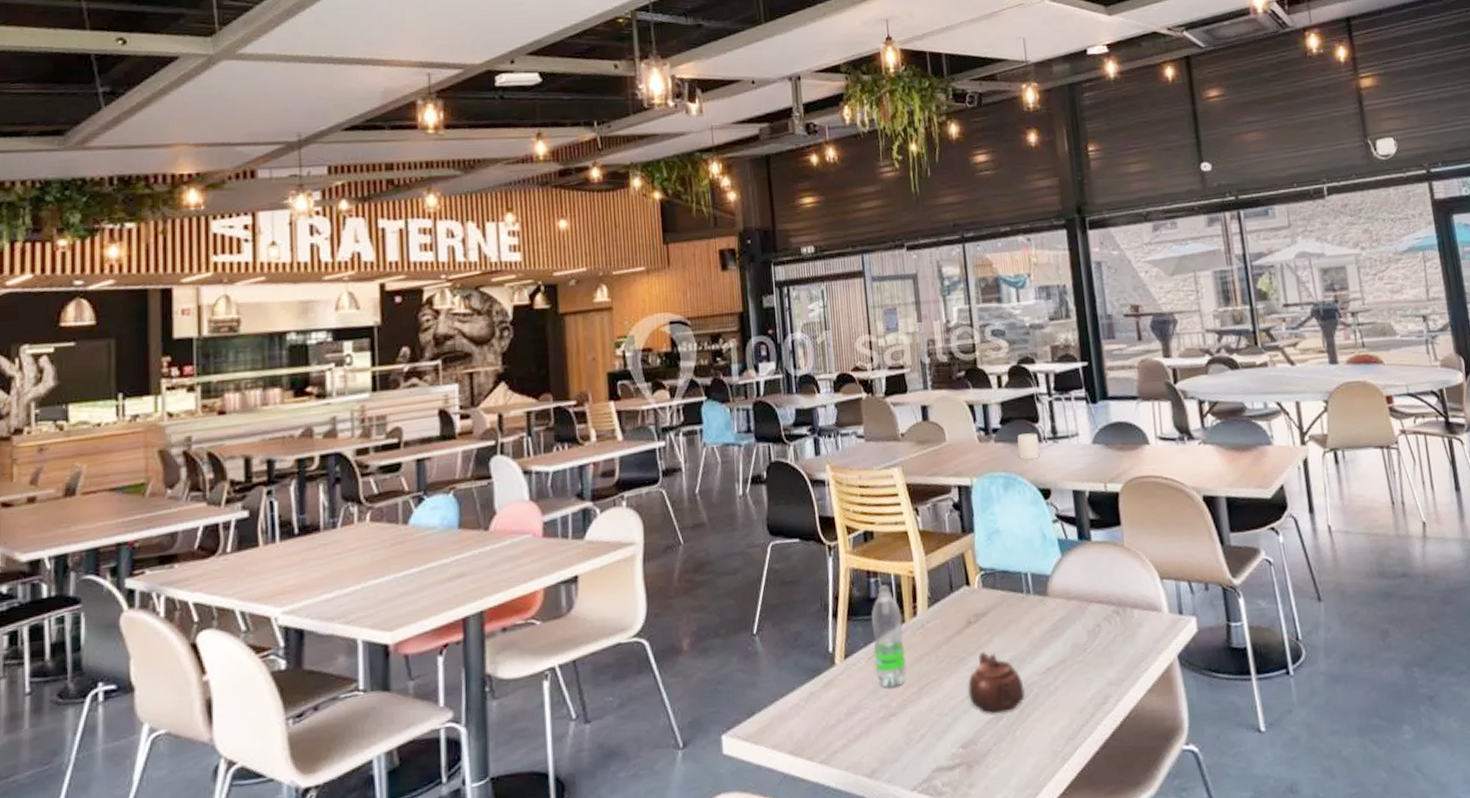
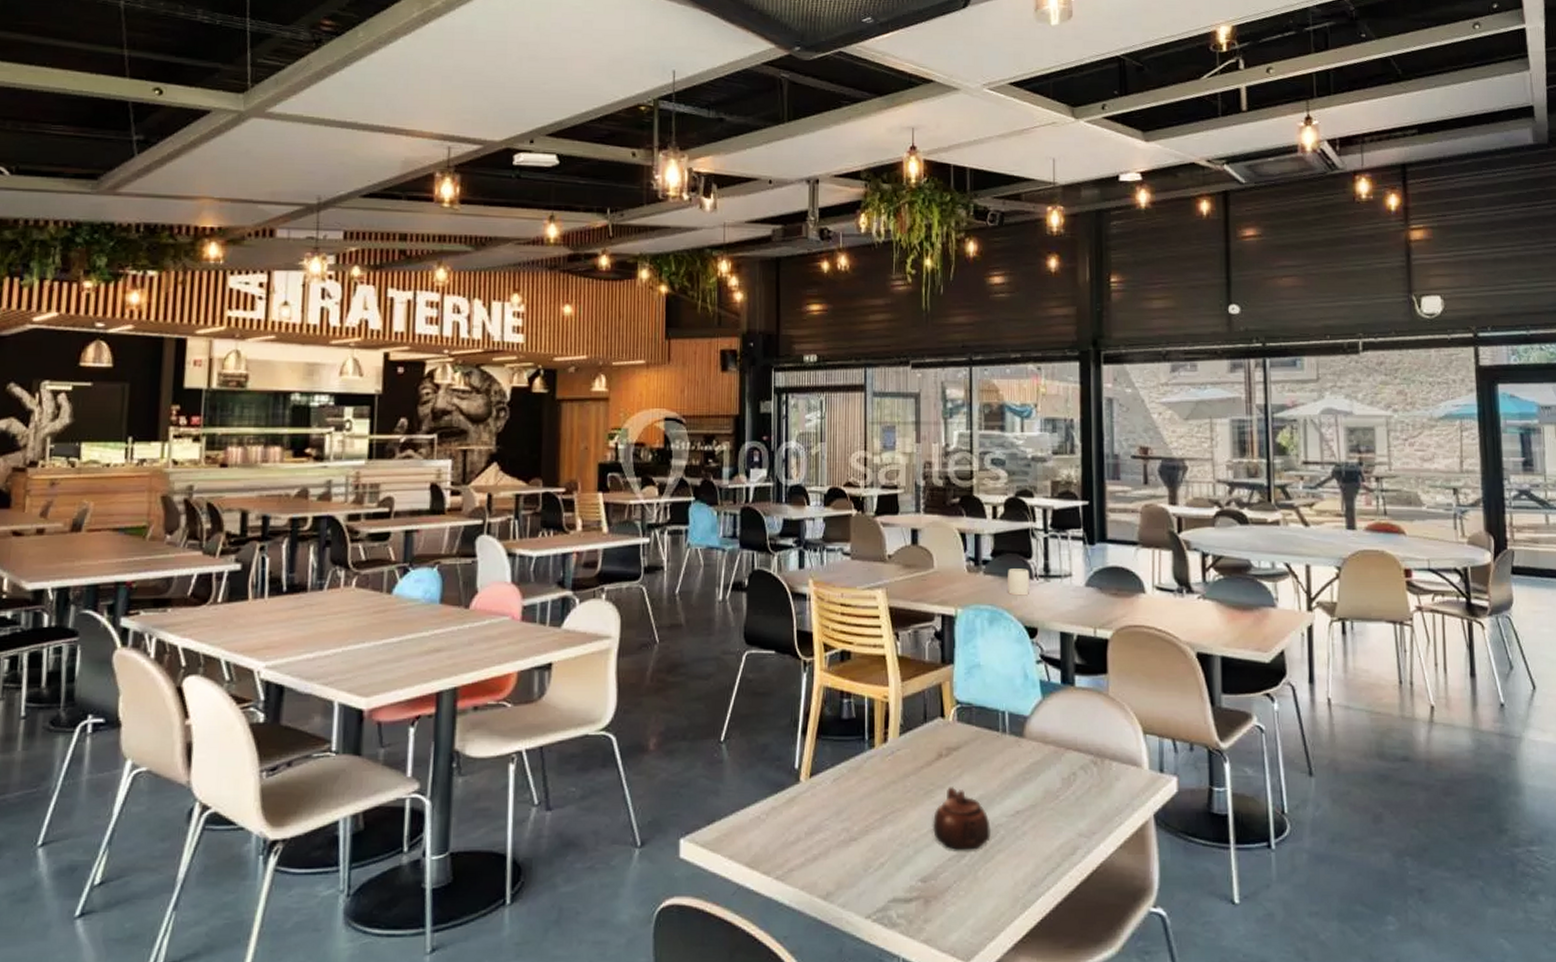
bottle: present [871,584,907,688] -> none [840,707,873,812]

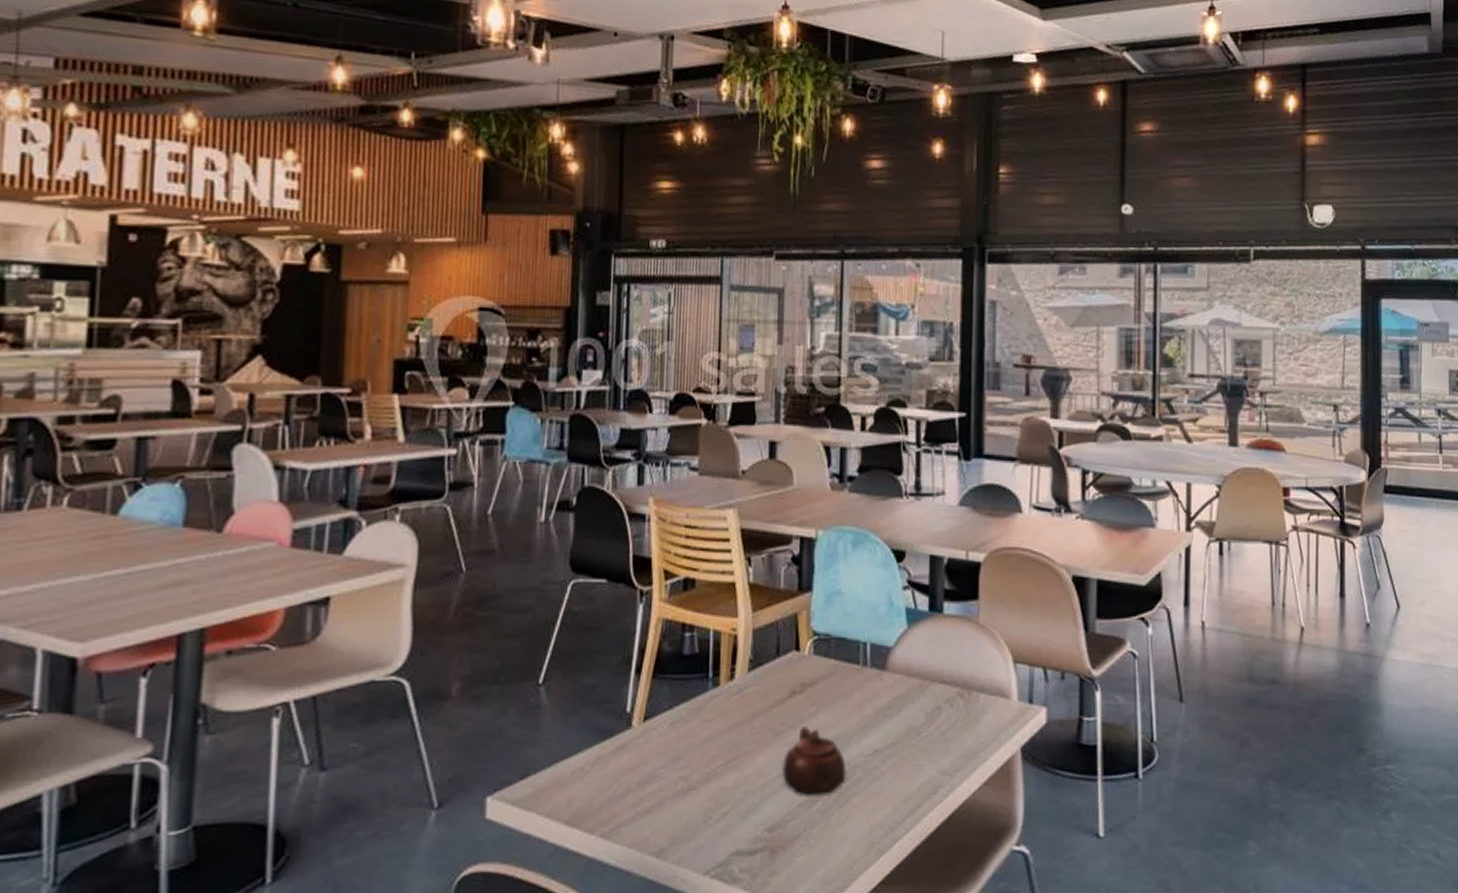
mug: present [1007,569,1030,596] -> none [874,486,900,516]

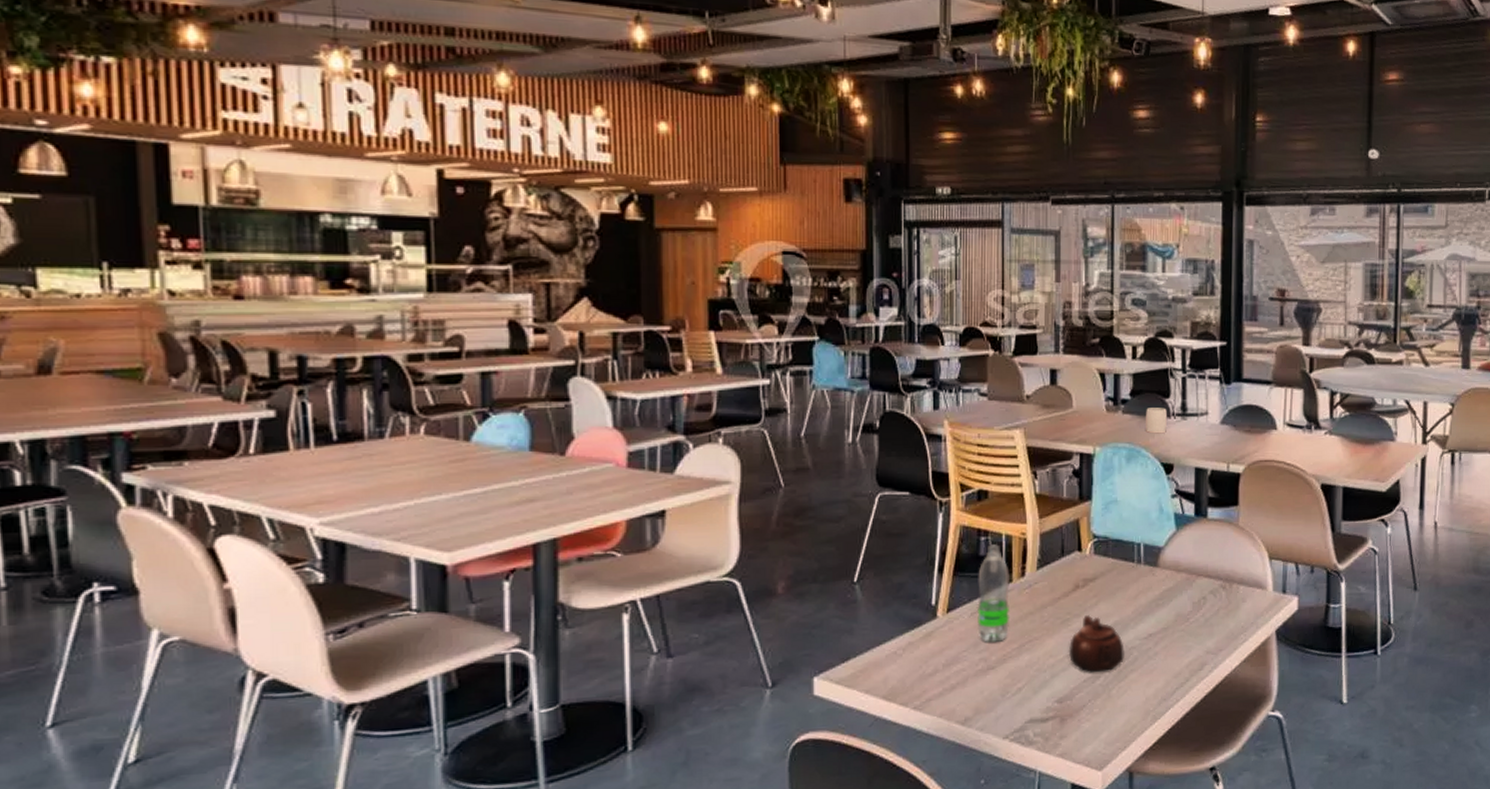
bottle: none [678,641,717,759] -> present [977,544,1011,643]
mug: none [874,486,900,516] -> present [1145,408,1168,434]

